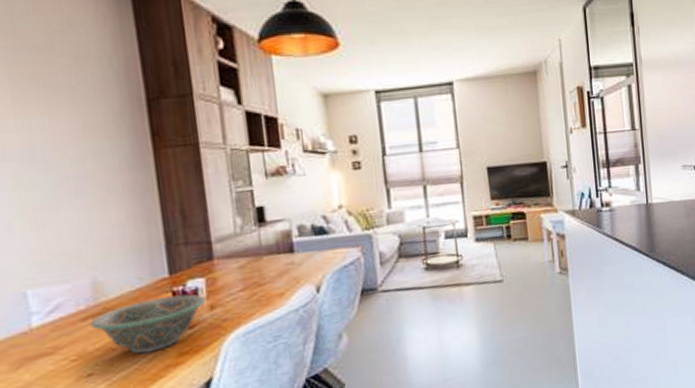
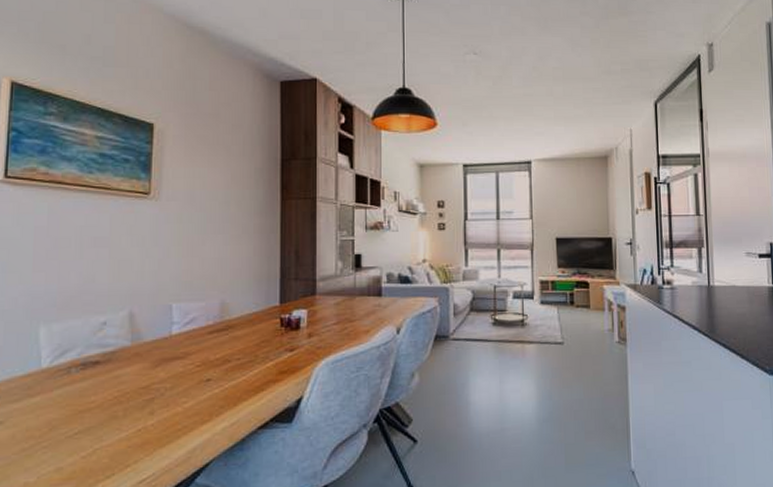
decorative bowl: present [90,294,205,355] -> none [215,322,305,368]

